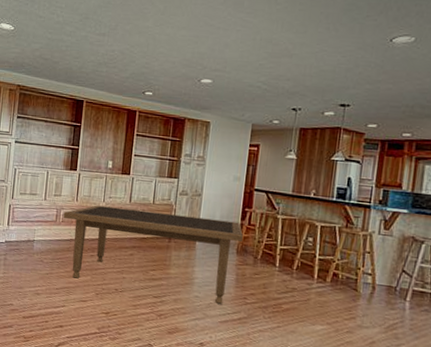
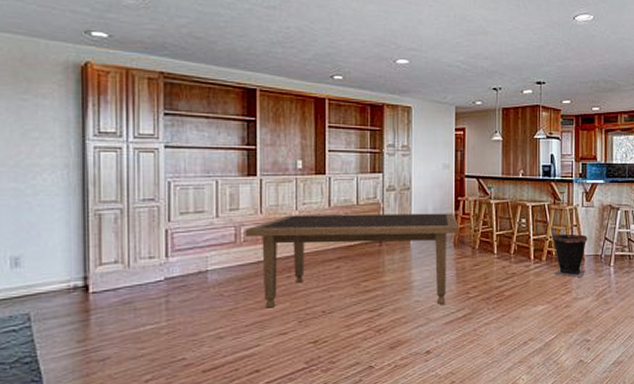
waste bin: none [338,255,382,307] -> present [551,232,588,278]

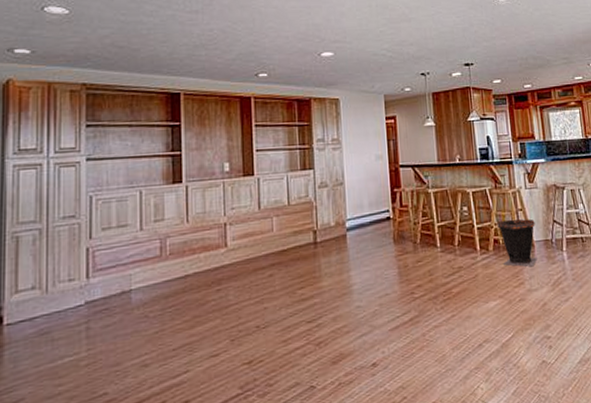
dining table: present [244,213,458,308] -> none [170,206,397,328]

